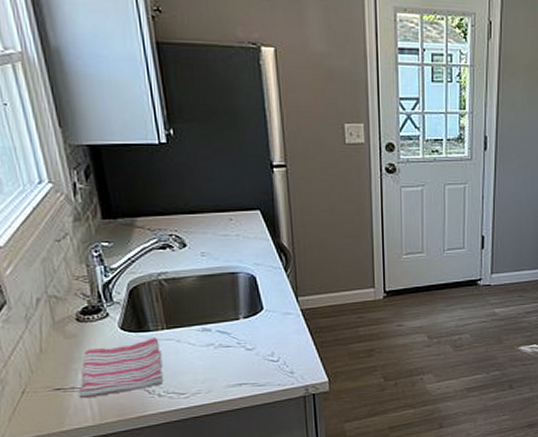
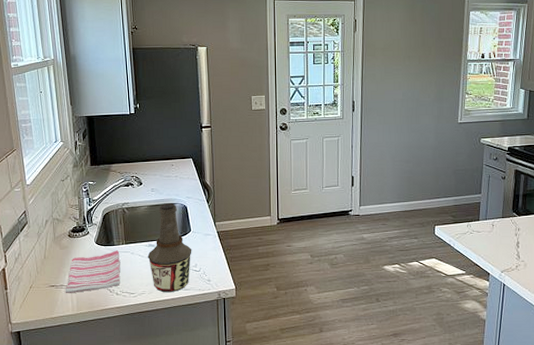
bottle: none [201,272,266,391] -> present [147,203,192,293]

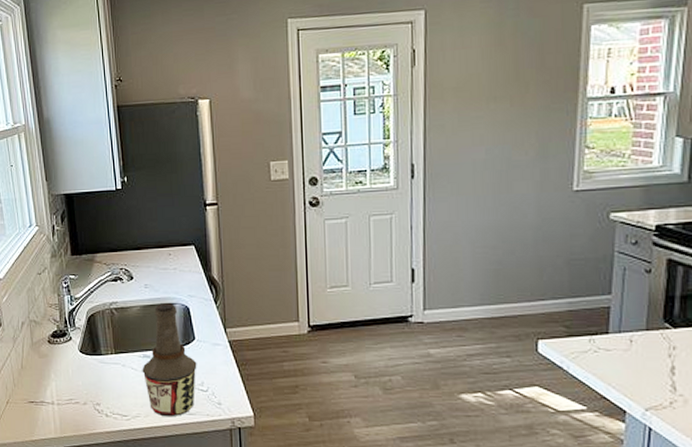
dish towel: present [65,250,121,294] -> none [46,361,110,413]

